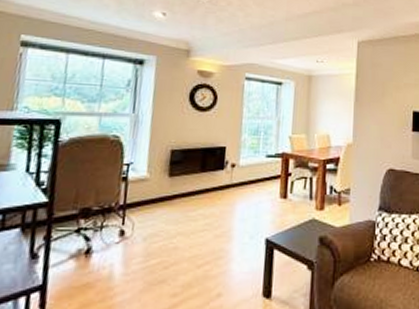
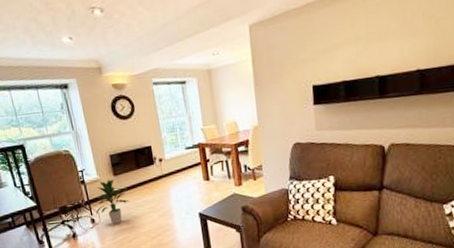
indoor plant: none [129,181,182,241] -> present [95,179,131,224]

